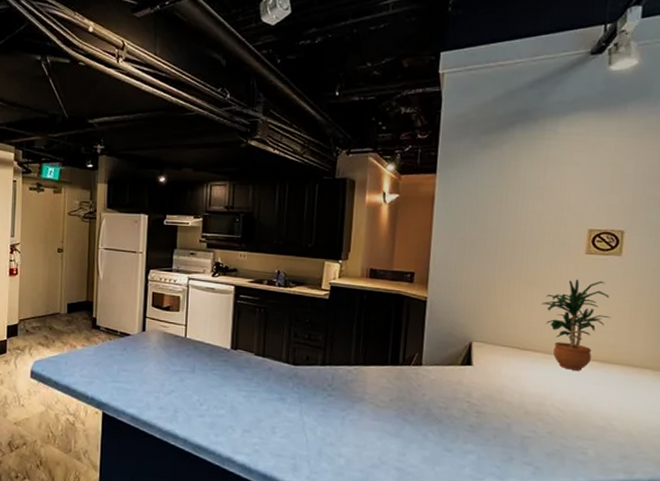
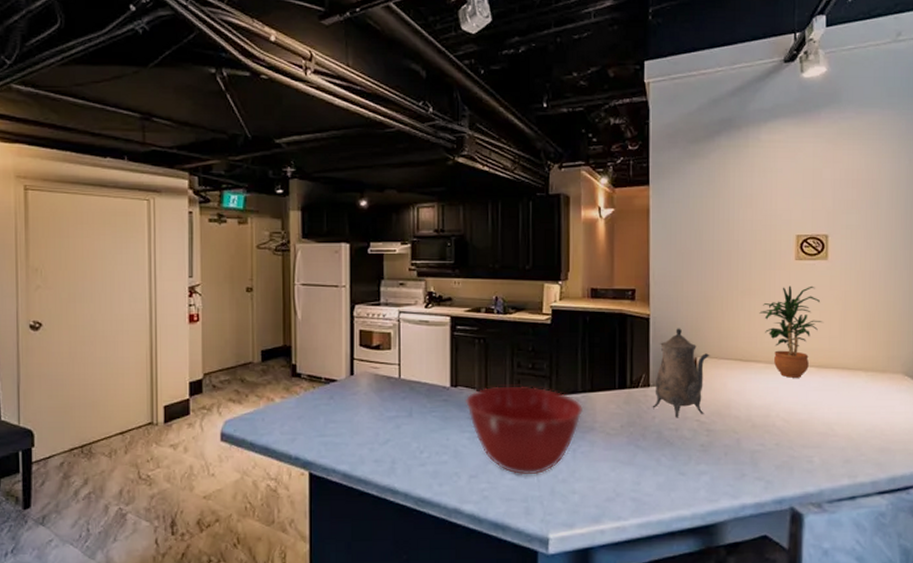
mixing bowl: none [244,352,355,436] -> present [466,386,584,475]
teapot: none [423,312,486,398] -> present [652,328,710,418]

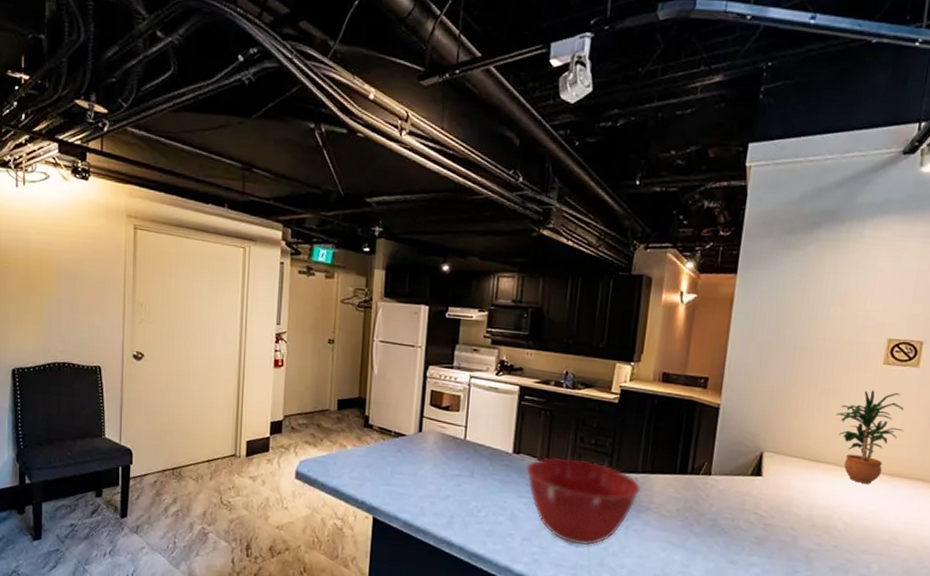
teapot: present [652,328,710,418] -> none [711,421,778,509]

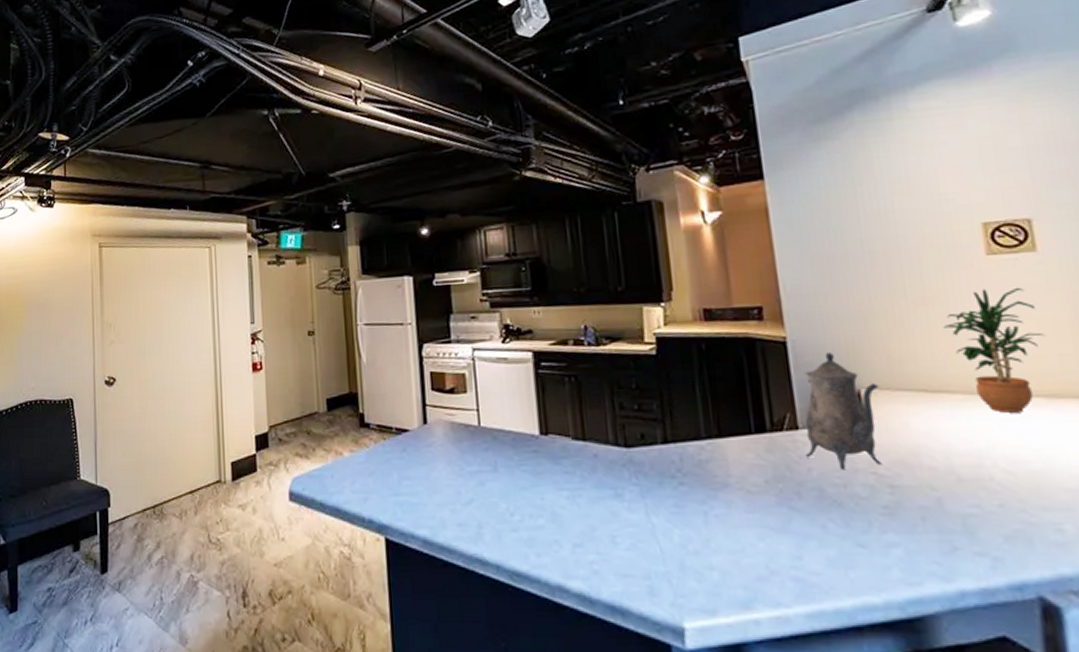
mixing bowl: present [526,457,642,546] -> none [560,432,712,545]
teapot: none [711,421,778,509] -> present [804,352,883,470]

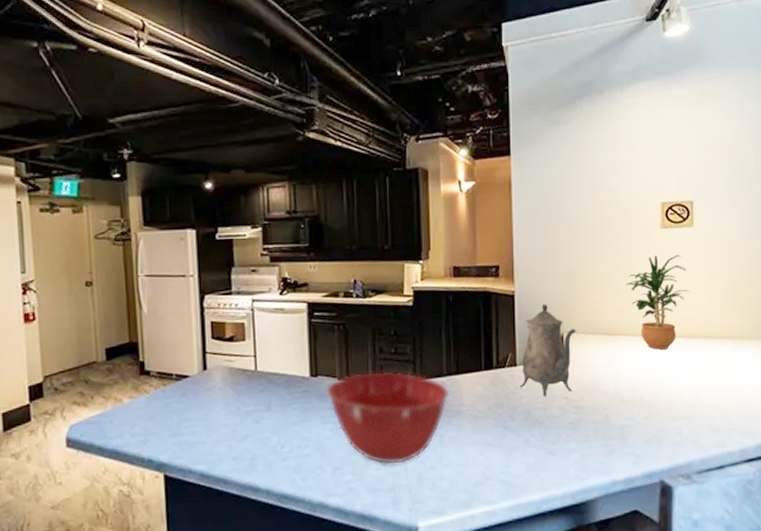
mixing bowl: none [560,432,712,545] -> present [327,372,450,465]

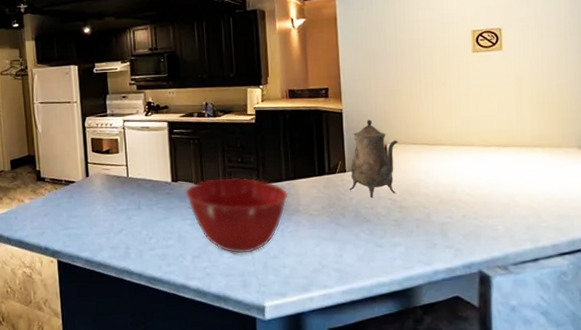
potted plant: present [625,254,689,350] -> none [441,74,501,157]

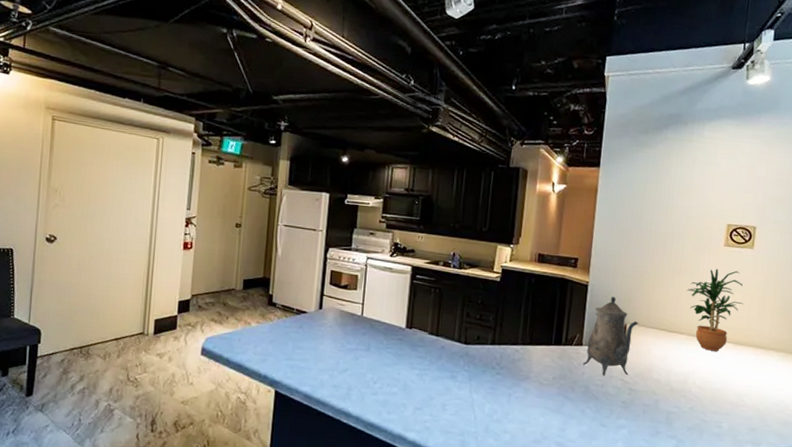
mixing bowl: present [185,177,289,254] -> none [418,331,522,413]
potted plant: none [441,74,501,157] -> present [687,268,744,351]

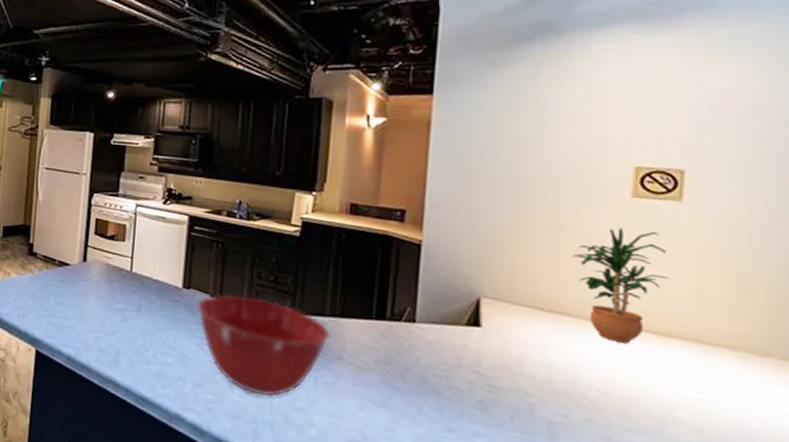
mixing bowl: none [418,331,522,413] -> present [197,294,331,397]
teapot: present [582,296,639,376] -> none [416,260,499,367]

